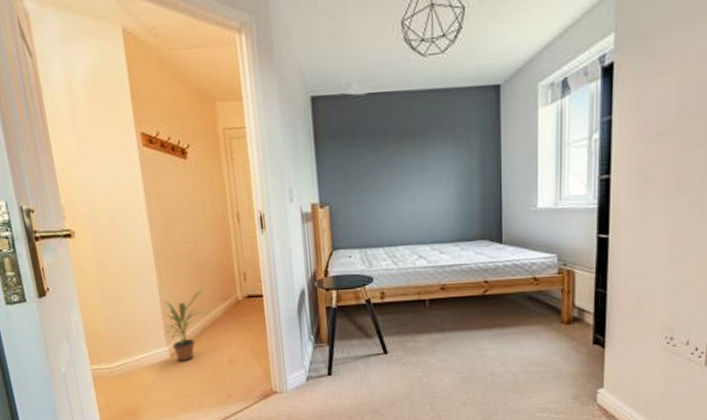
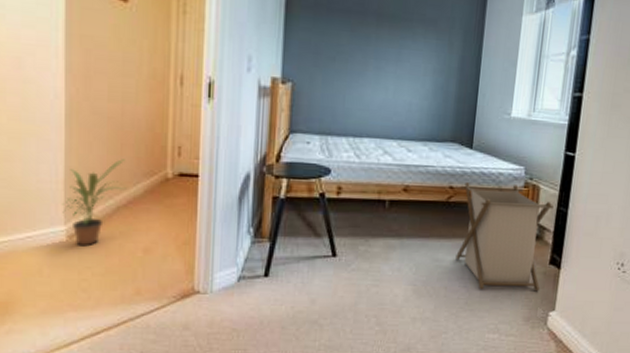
laundry basket: none [494,272,591,374] -> present [455,182,553,292]

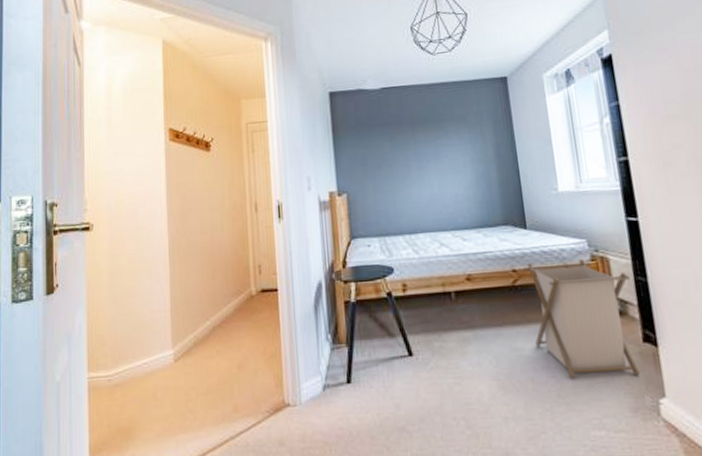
potted plant: present [62,159,127,247] -> none [170,283,220,368]

